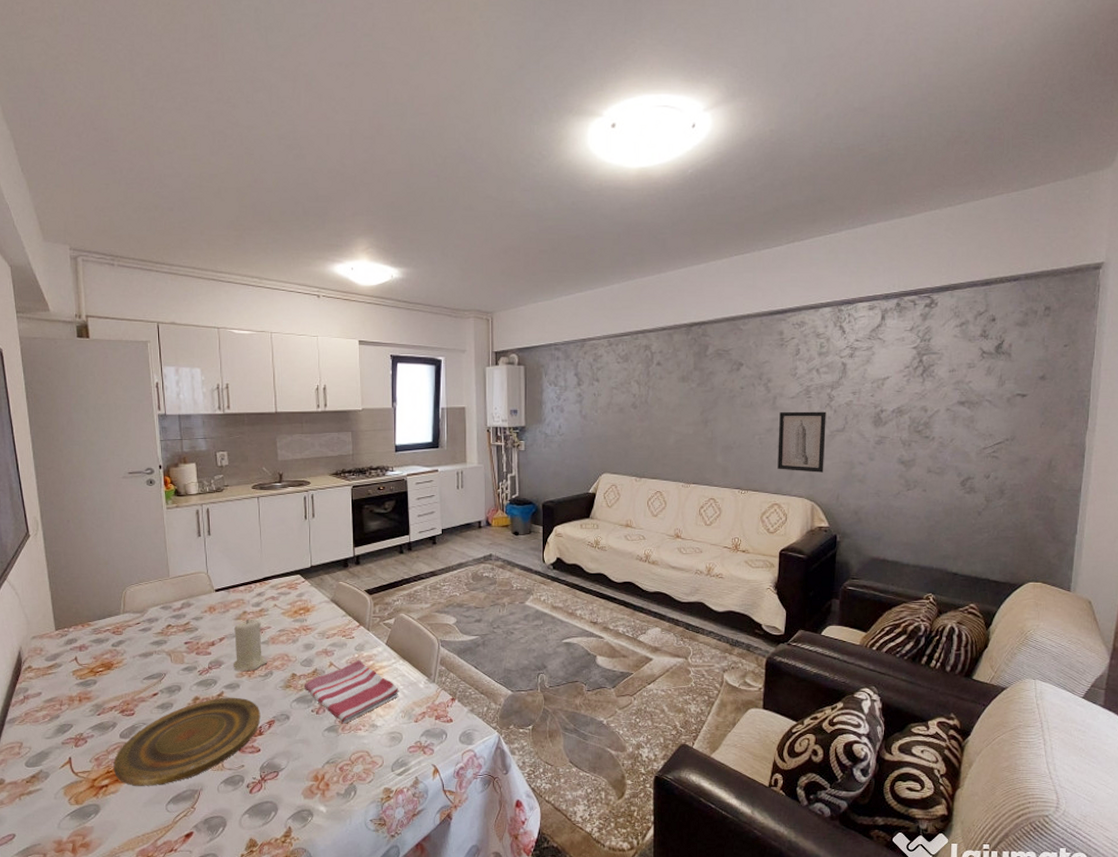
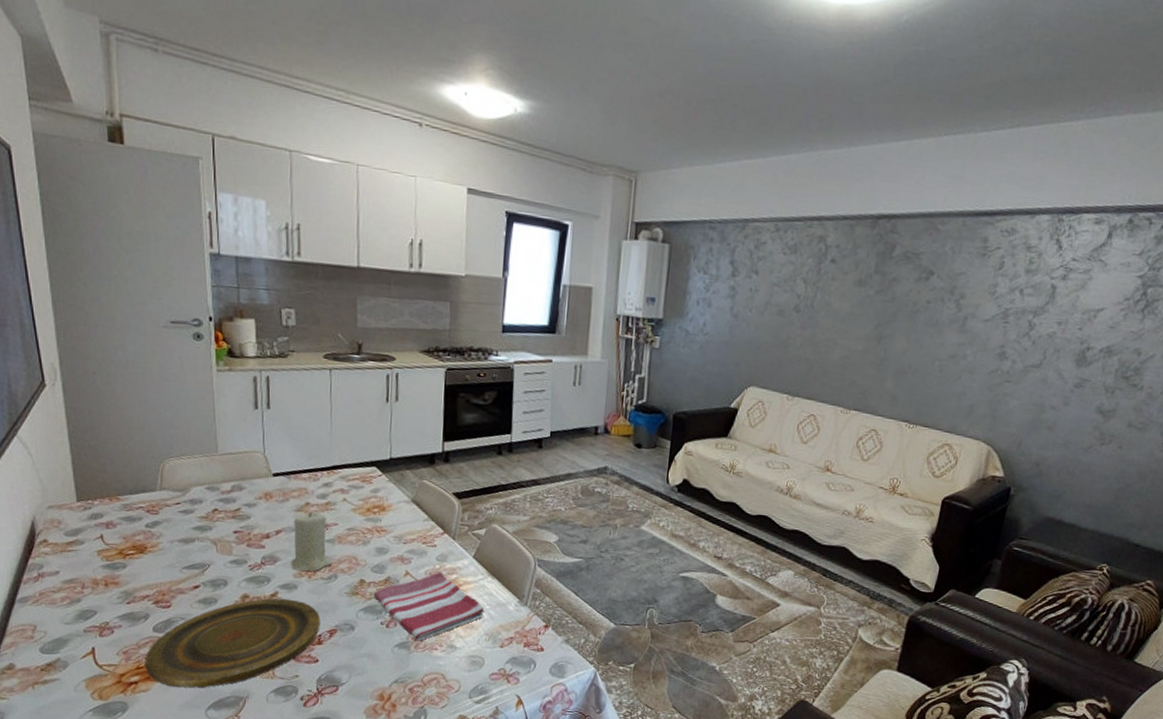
wall art: present [777,411,826,473] -> none [955,336,1023,414]

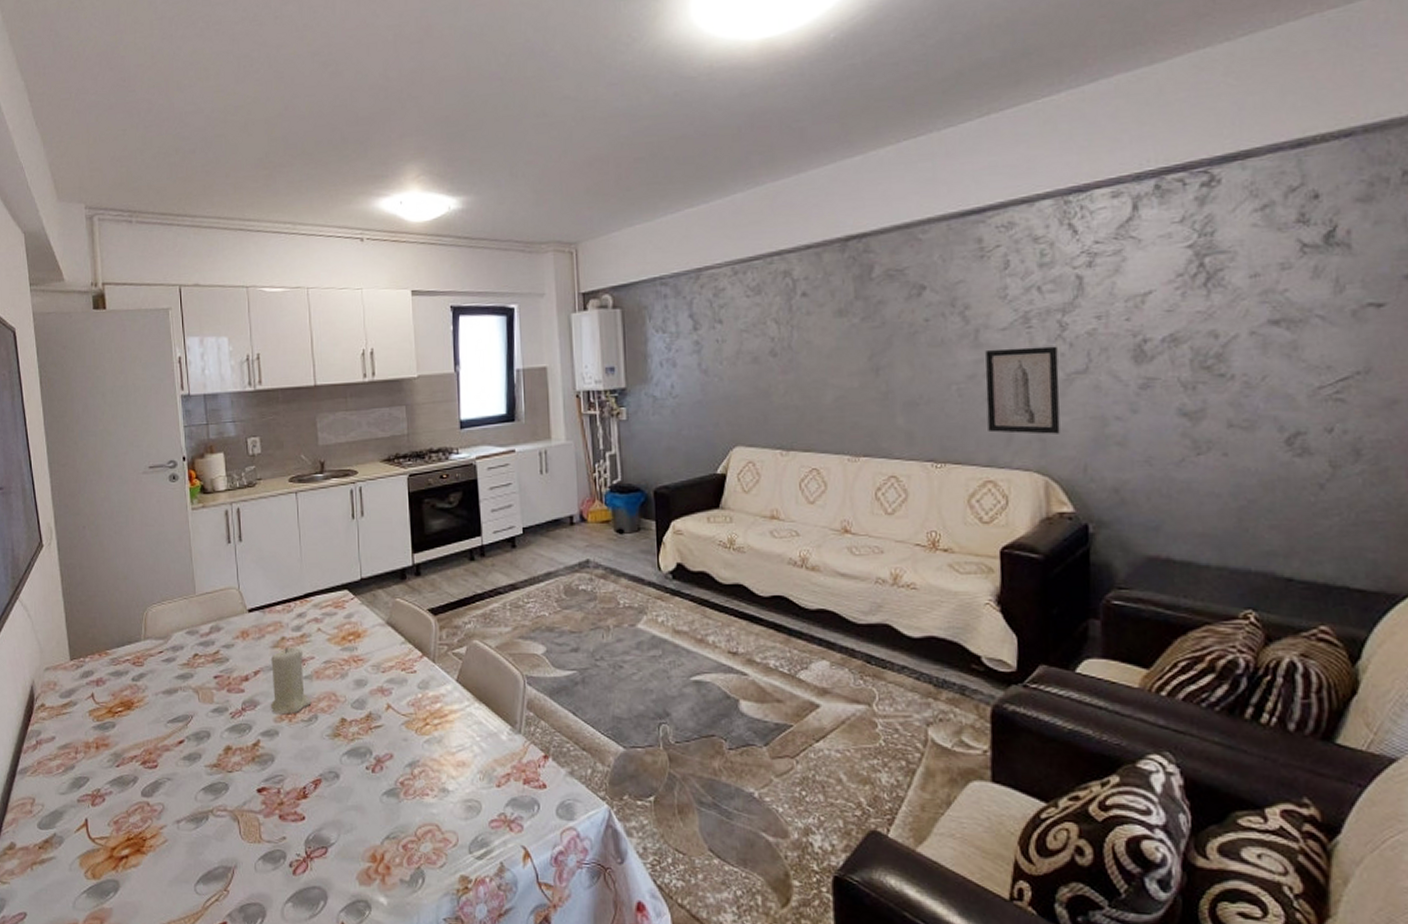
plate: present [145,598,321,688] -> none [134,747,304,860]
dish towel: present [373,571,485,642] -> none [355,700,476,787]
wall art: none [955,336,1023,414] -> present [985,346,1060,434]

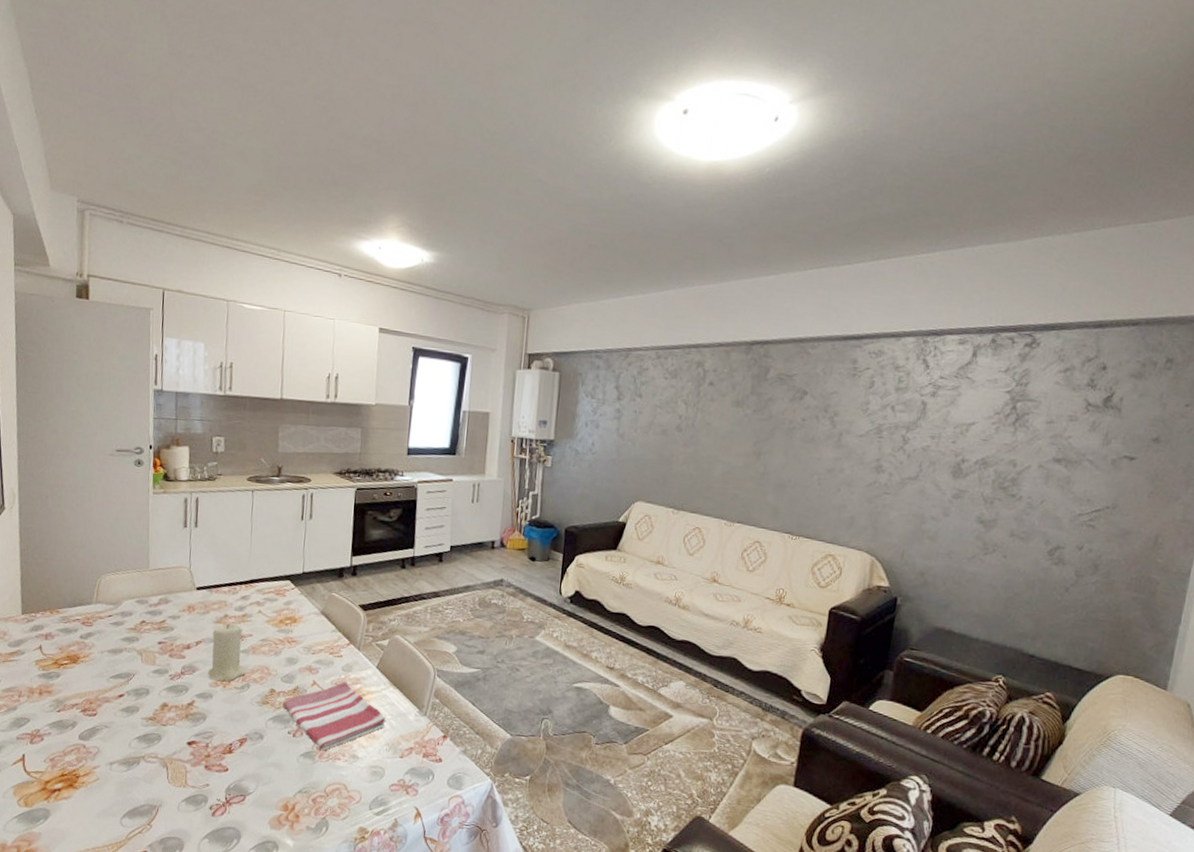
dish towel: none [355,700,476,787] -> present [282,681,386,751]
wall art: present [985,346,1060,434] -> none [836,451,899,525]

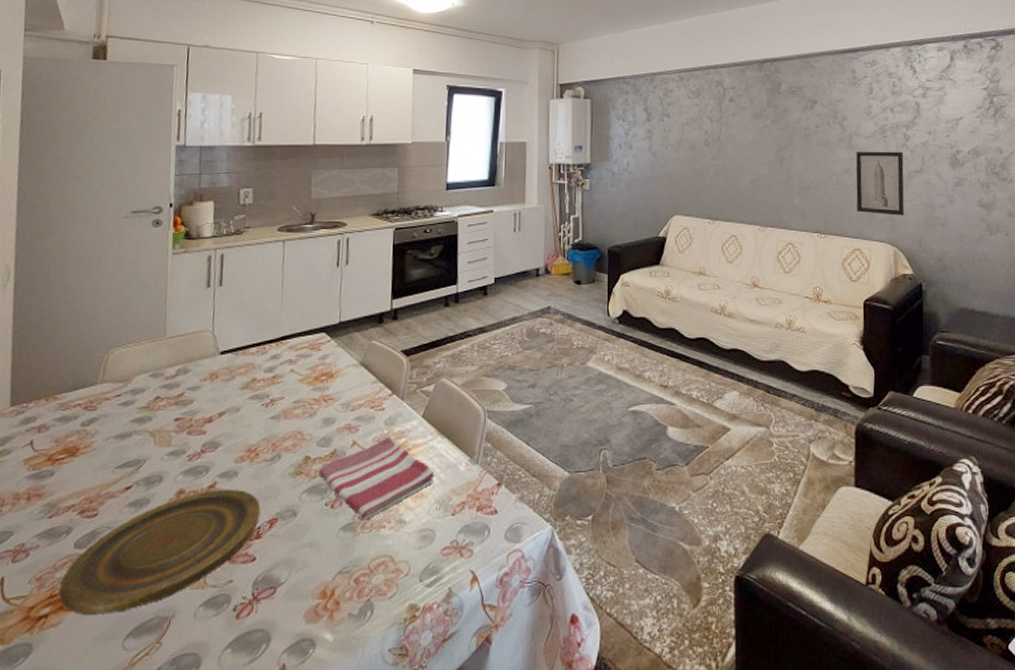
plate: none [68,707,233,796] -> present [59,489,261,615]
candle: present [208,623,246,681] -> none [233,388,277,455]
wall art: none [836,451,899,525] -> present [855,151,905,216]

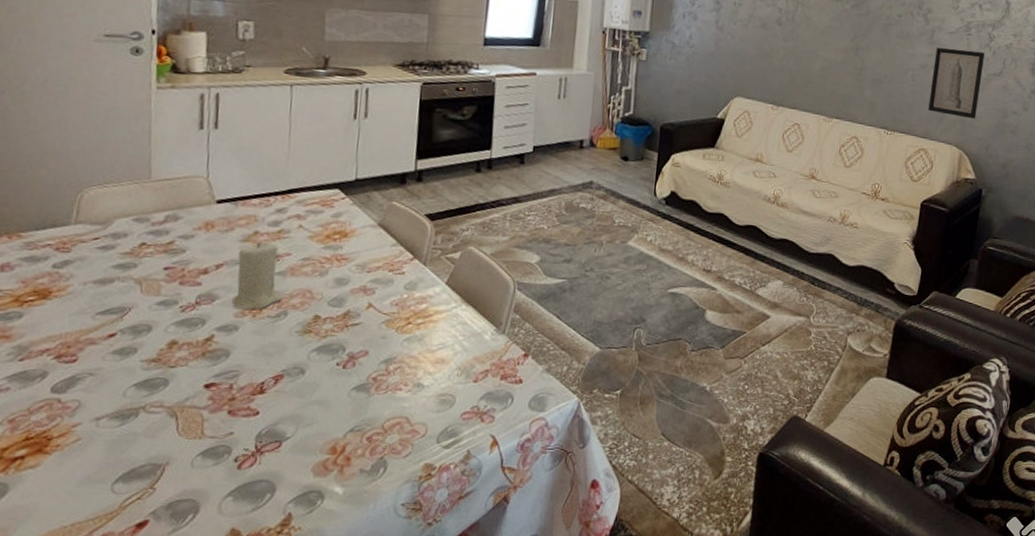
plate: present [59,489,261,615] -> none [36,342,265,459]
candle: none [233,388,277,455] -> present [232,241,283,310]
dish towel: present [318,436,435,520] -> none [329,300,458,382]

